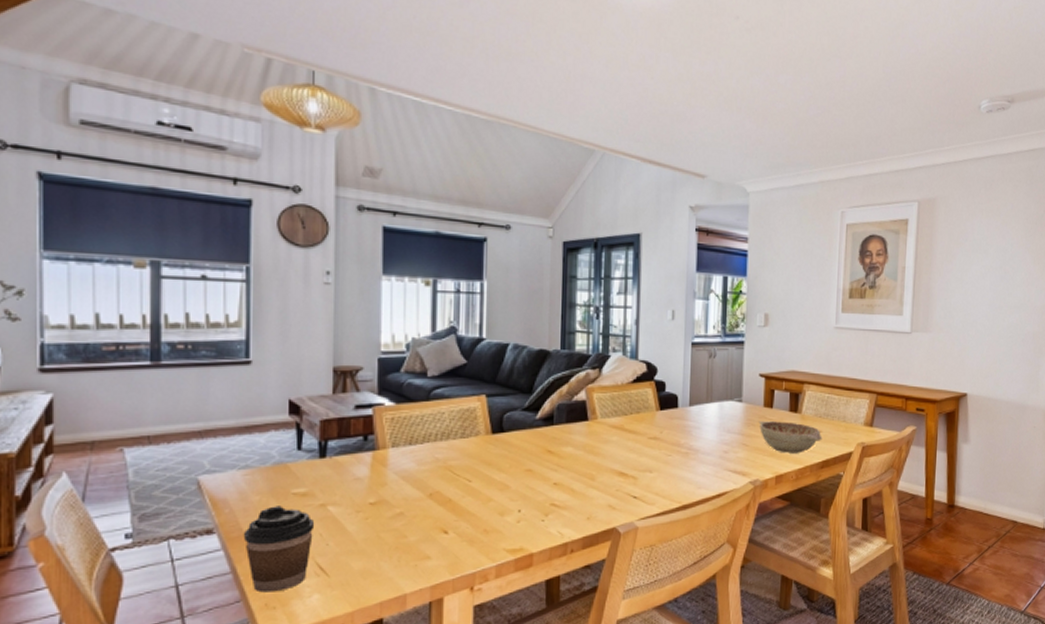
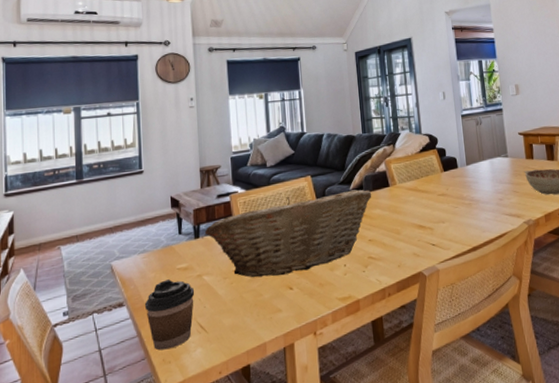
fruit basket: none [333,419,564,515] -> present [204,189,372,278]

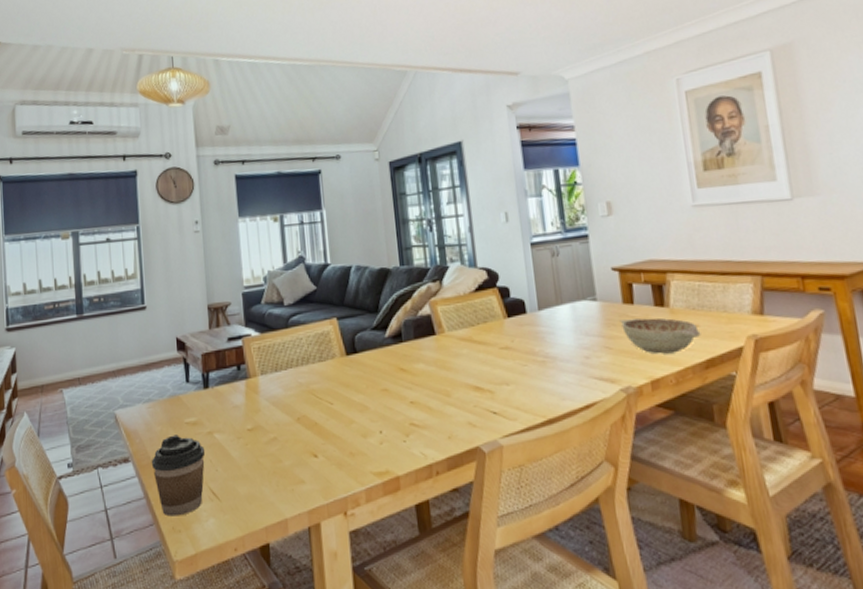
fruit basket: present [204,189,372,278] -> none [214,337,414,440]

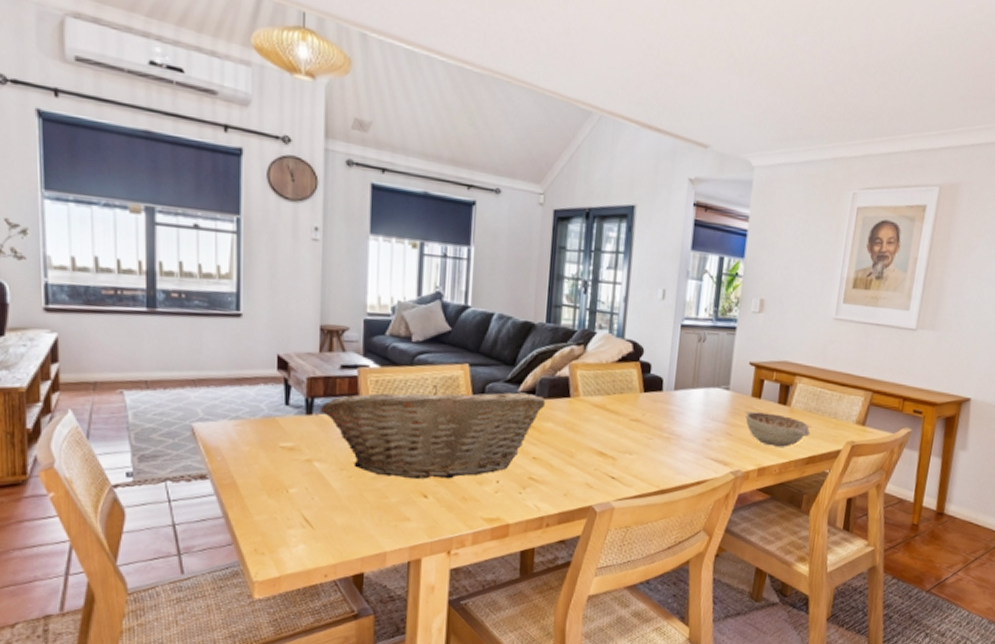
coffee cup: present [151,435,205,517] -> none [234,457,301,539]
fruit basket: none [214,337,414,440] -> present [319,385,546,479]

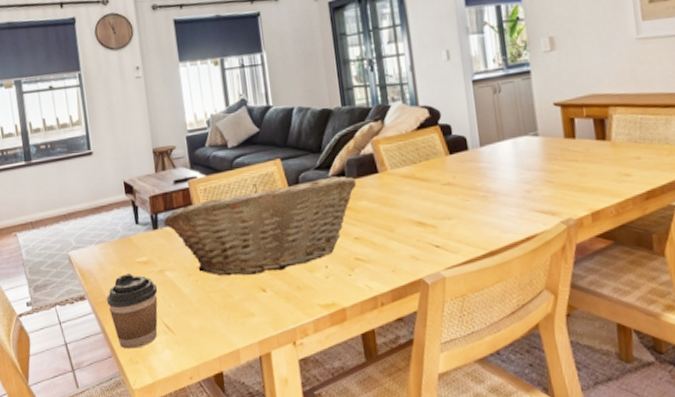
coffee cup: none [234,457,301,539] -> present [106,273,158,349]
decorative bowl: present [745,411,811,447] -> none [561,151,642,187]

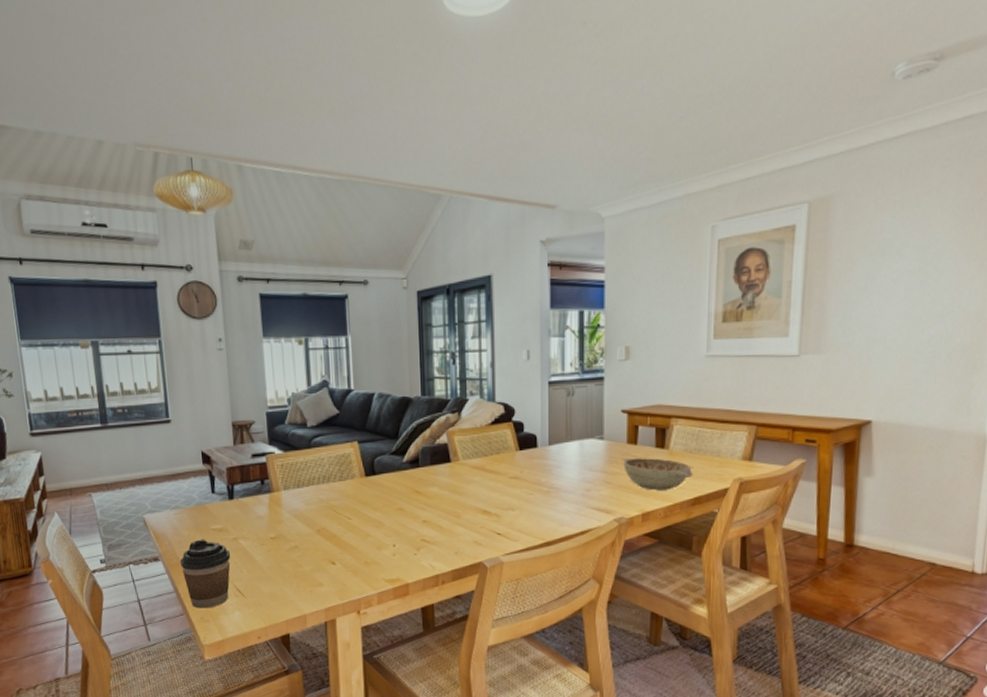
fruit basket: present [163,176,357,276] -> none [239,462,429,548]
decorative bowl: none [561,151,642,187] -> present [622,458,693,491]

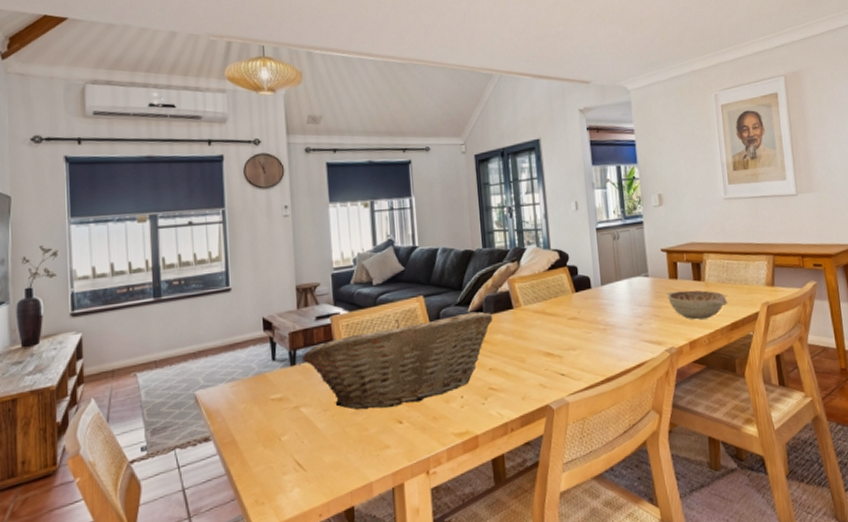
coffee cup: present [179,539,231,608] -> none [233,411,291,491]
fruit basket: none [239,462,429,548] -> present [301,312,493,410]

